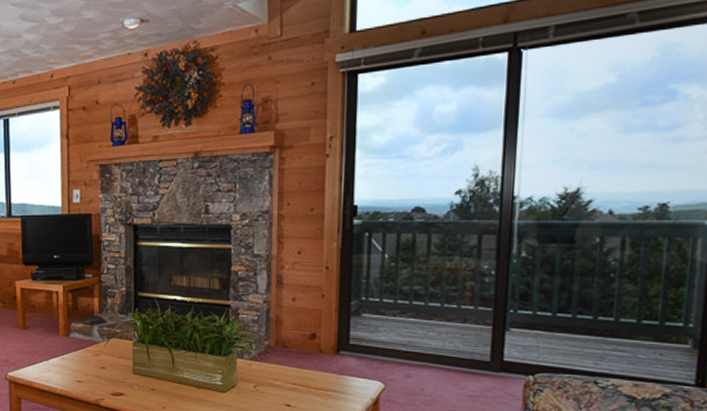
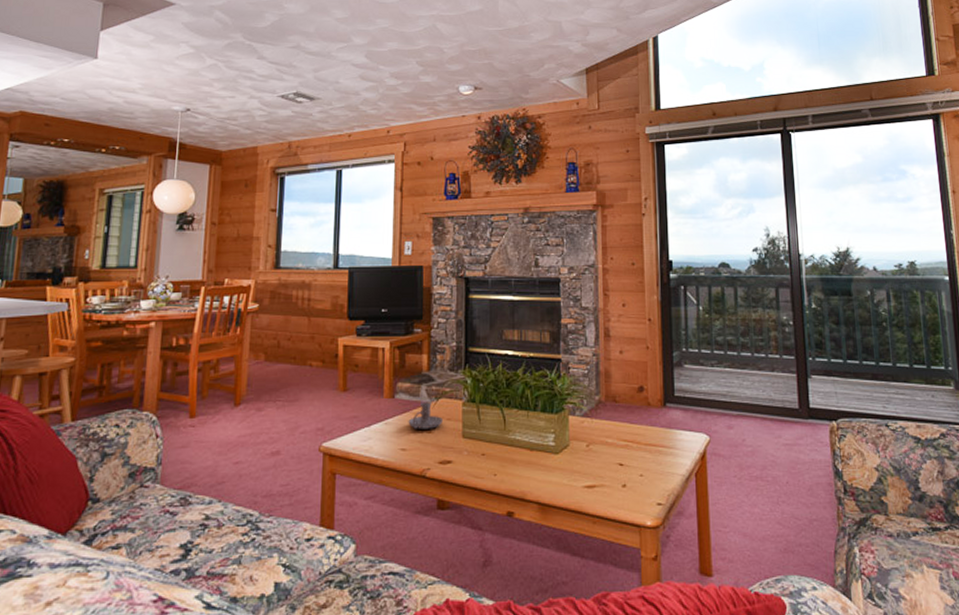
candle holder: none [82,341,115,365] -> present [408,402,444,429]

